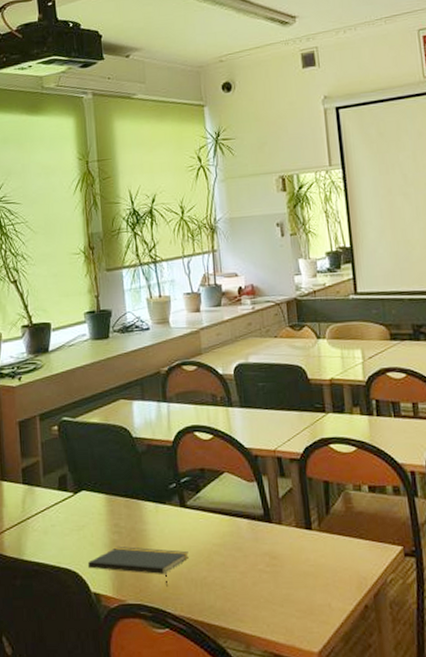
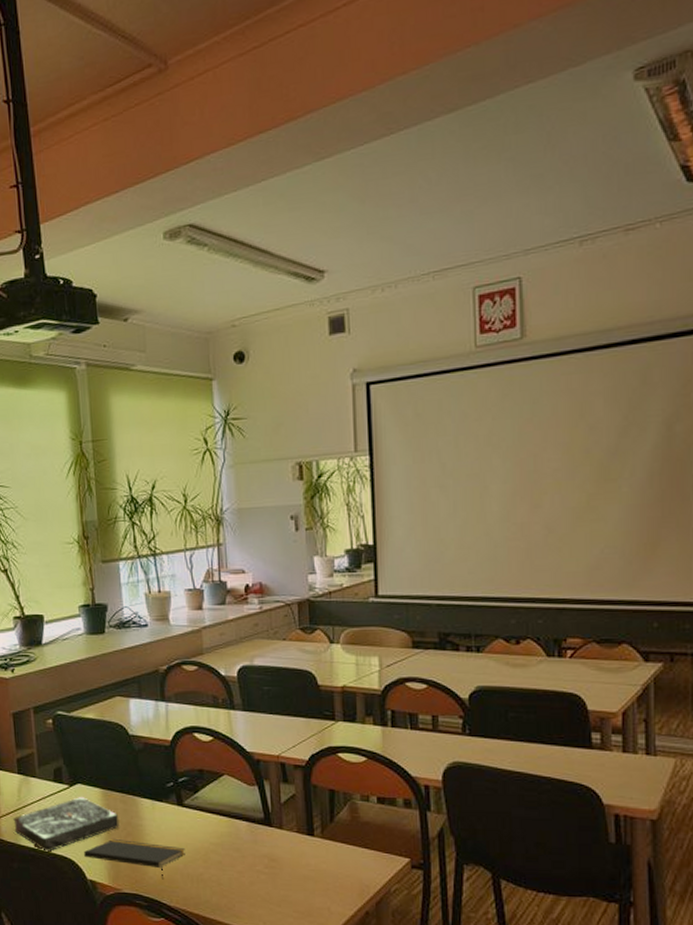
book: none [16,504,124,566] -> present [12,797,120,853]

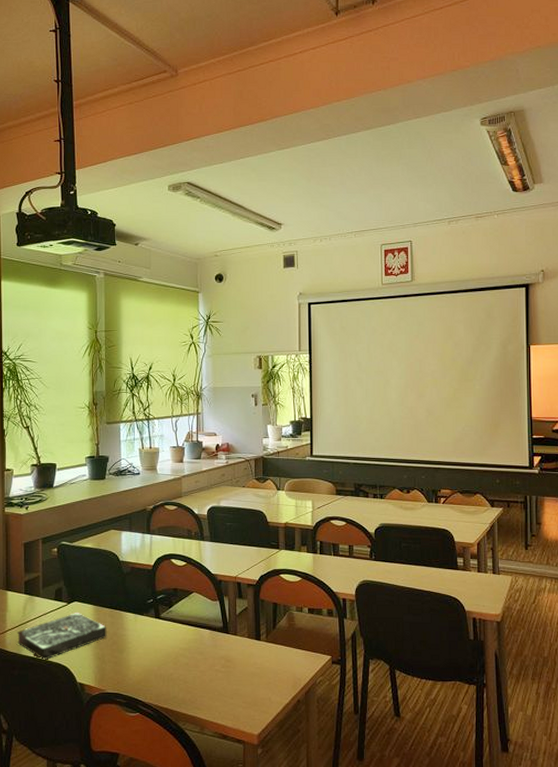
notepad: present [83,839,185,880] -> none [75,648,159,680]

